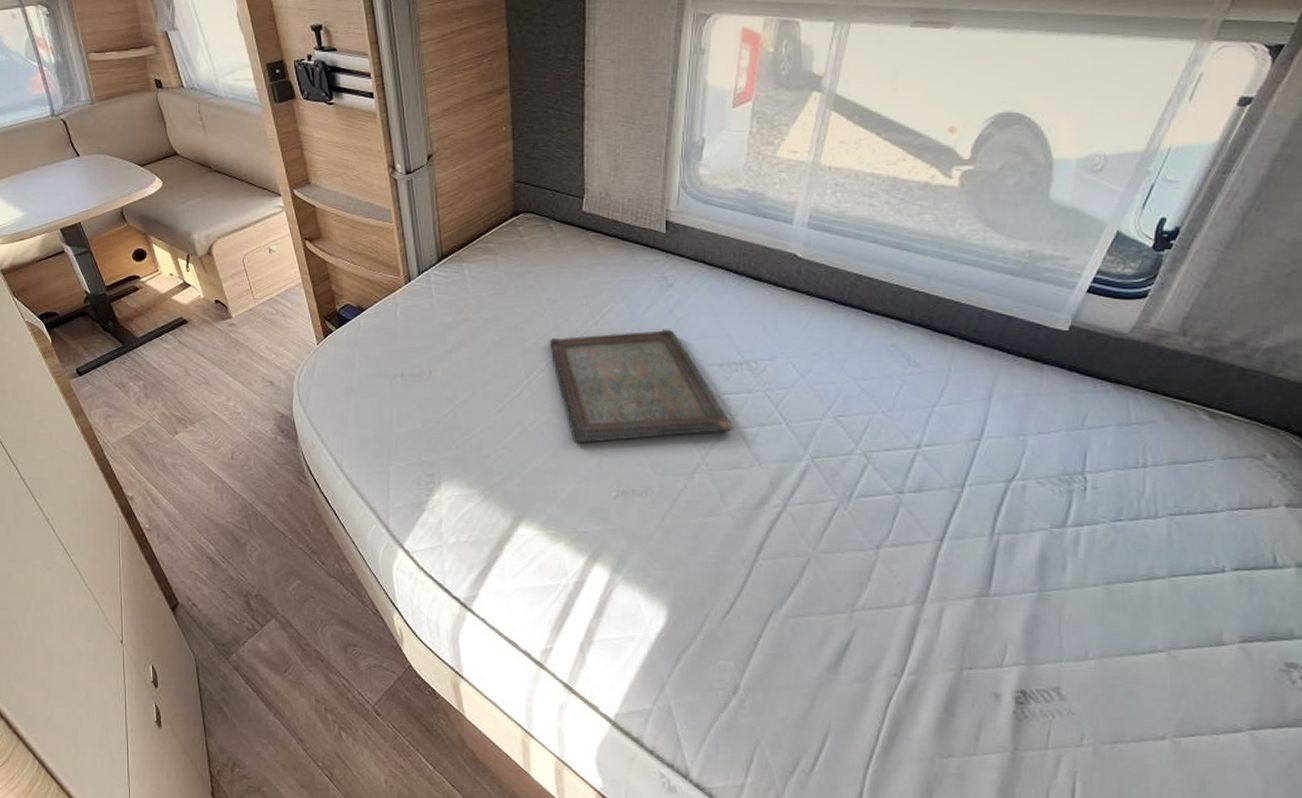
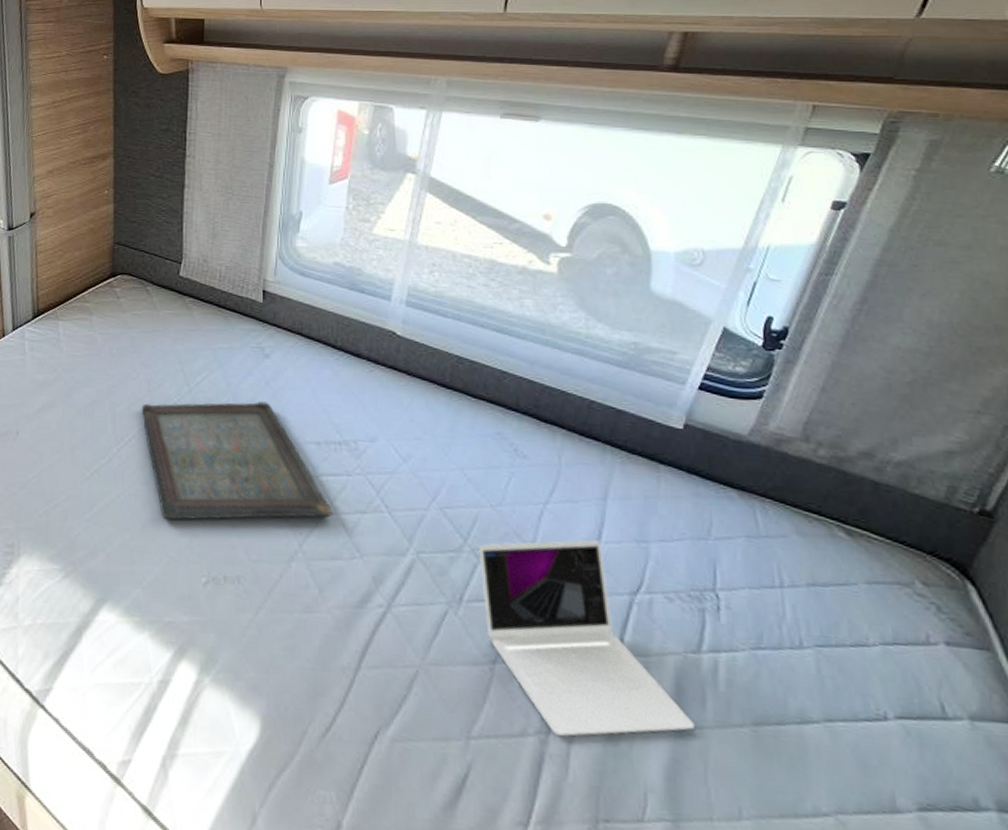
laptop: none [869,437,1055,605] -> present [479,540,696,737]

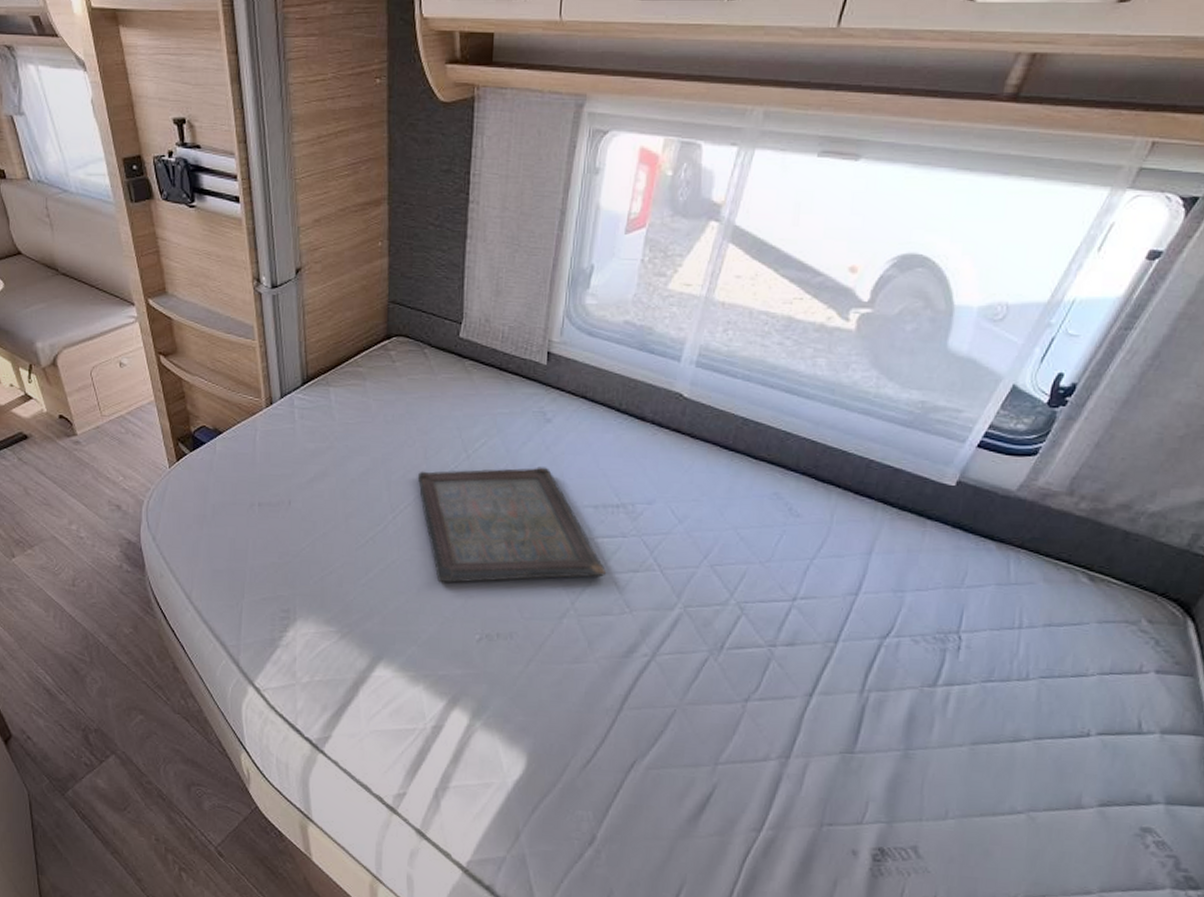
laptop: present [479,540,696,737] -> none [742,591,921,760]

